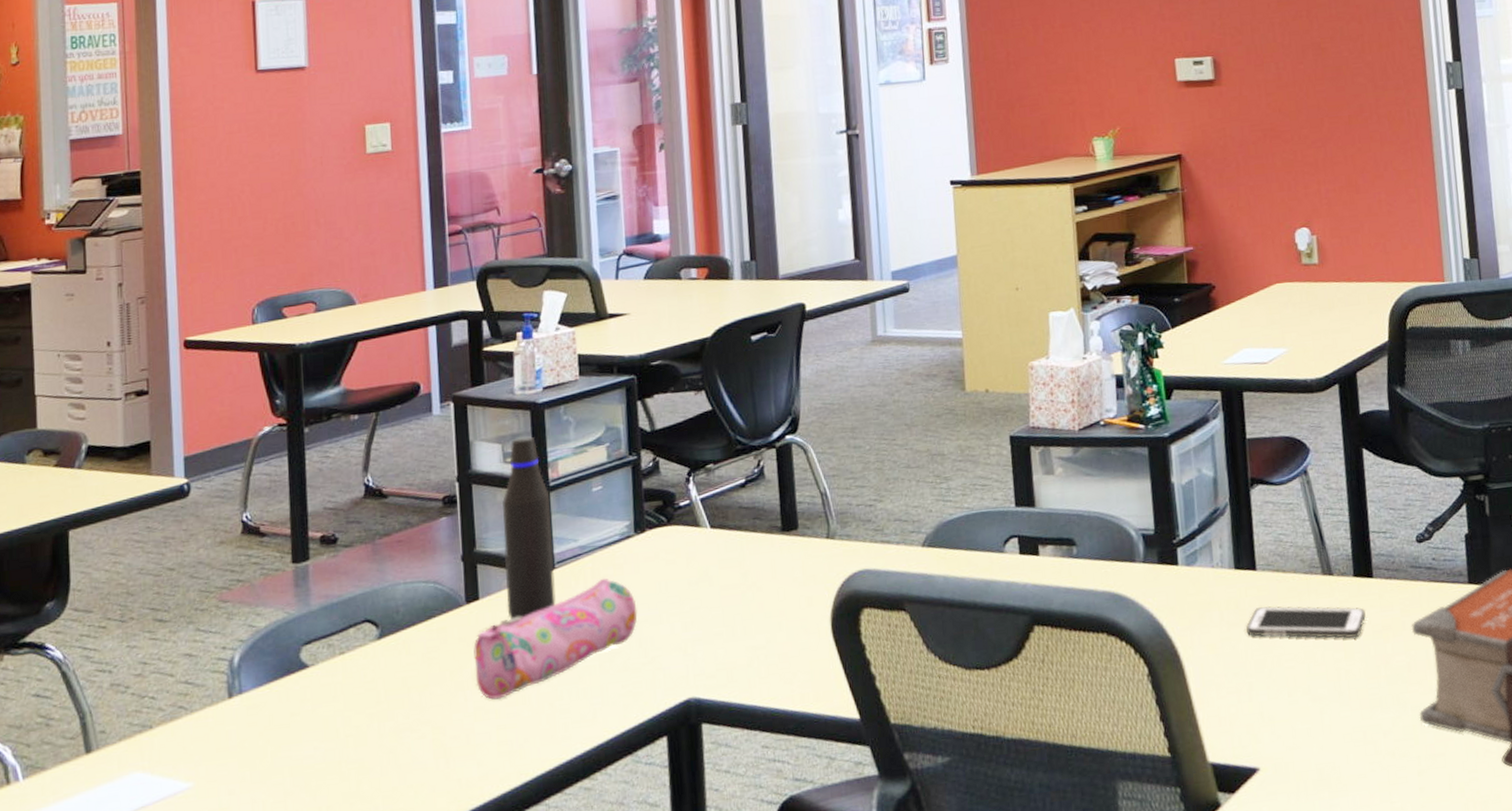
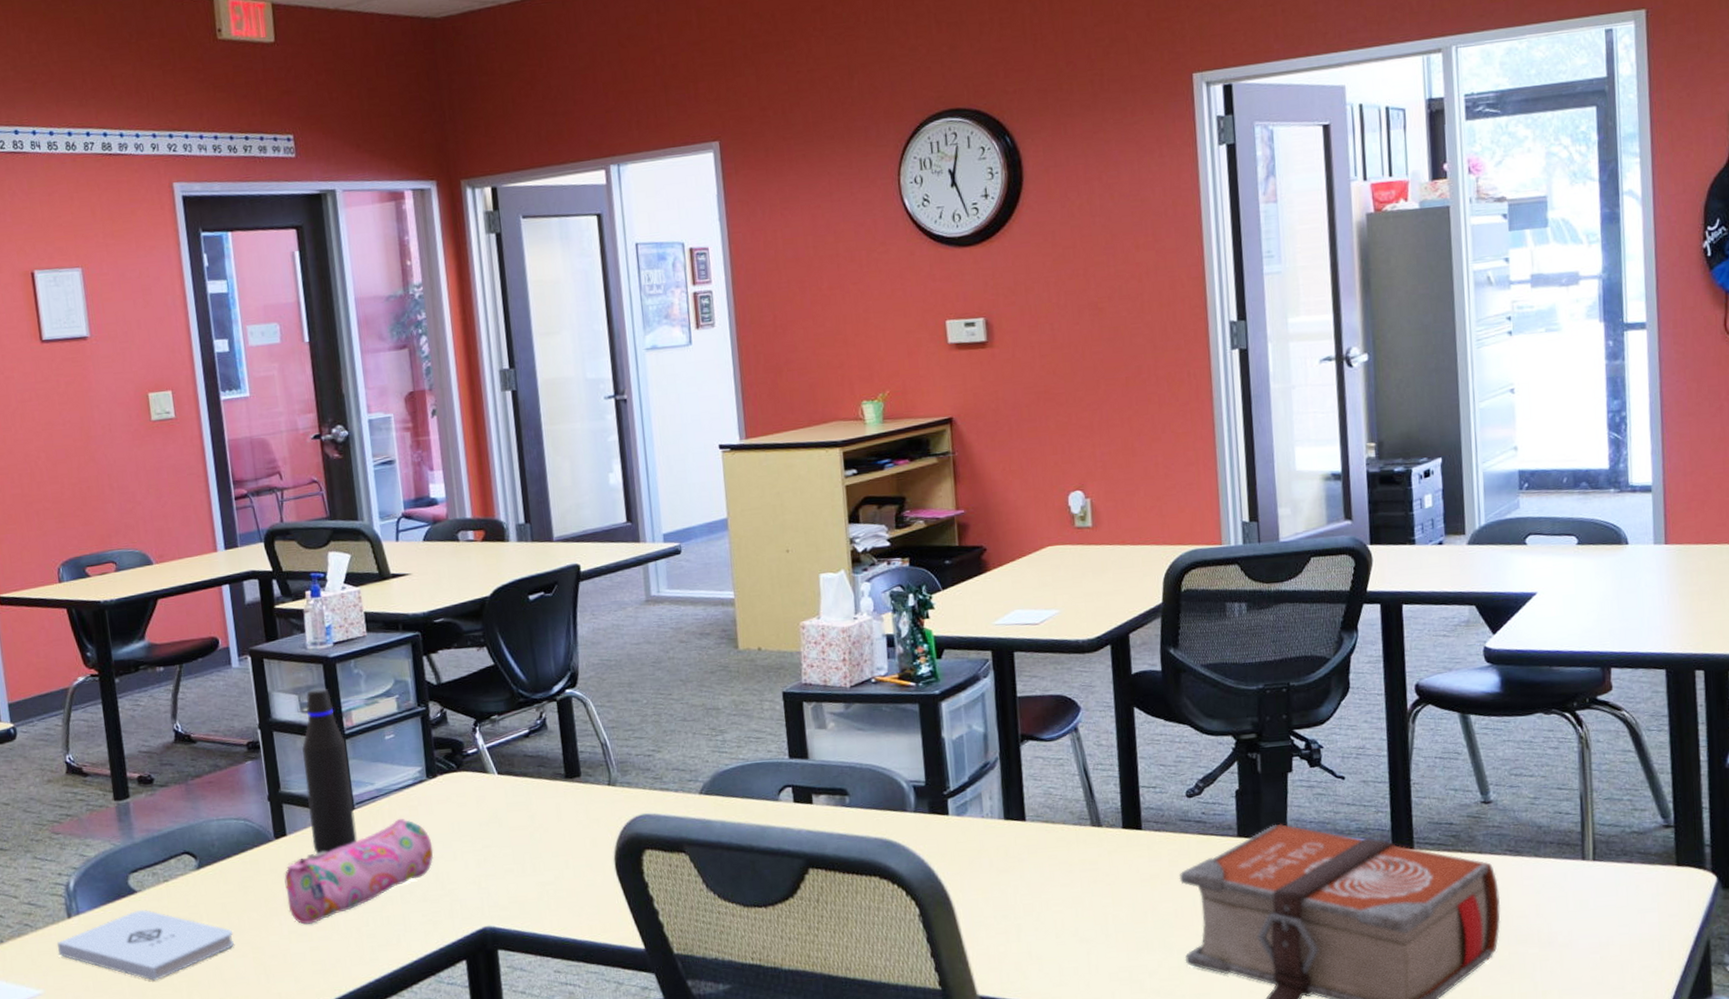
notepad: none [213,686,412,770] -> present [57,909,234,982]
cell phone: present [1246,605,1366,639] -> none [1015,854,1134,886]

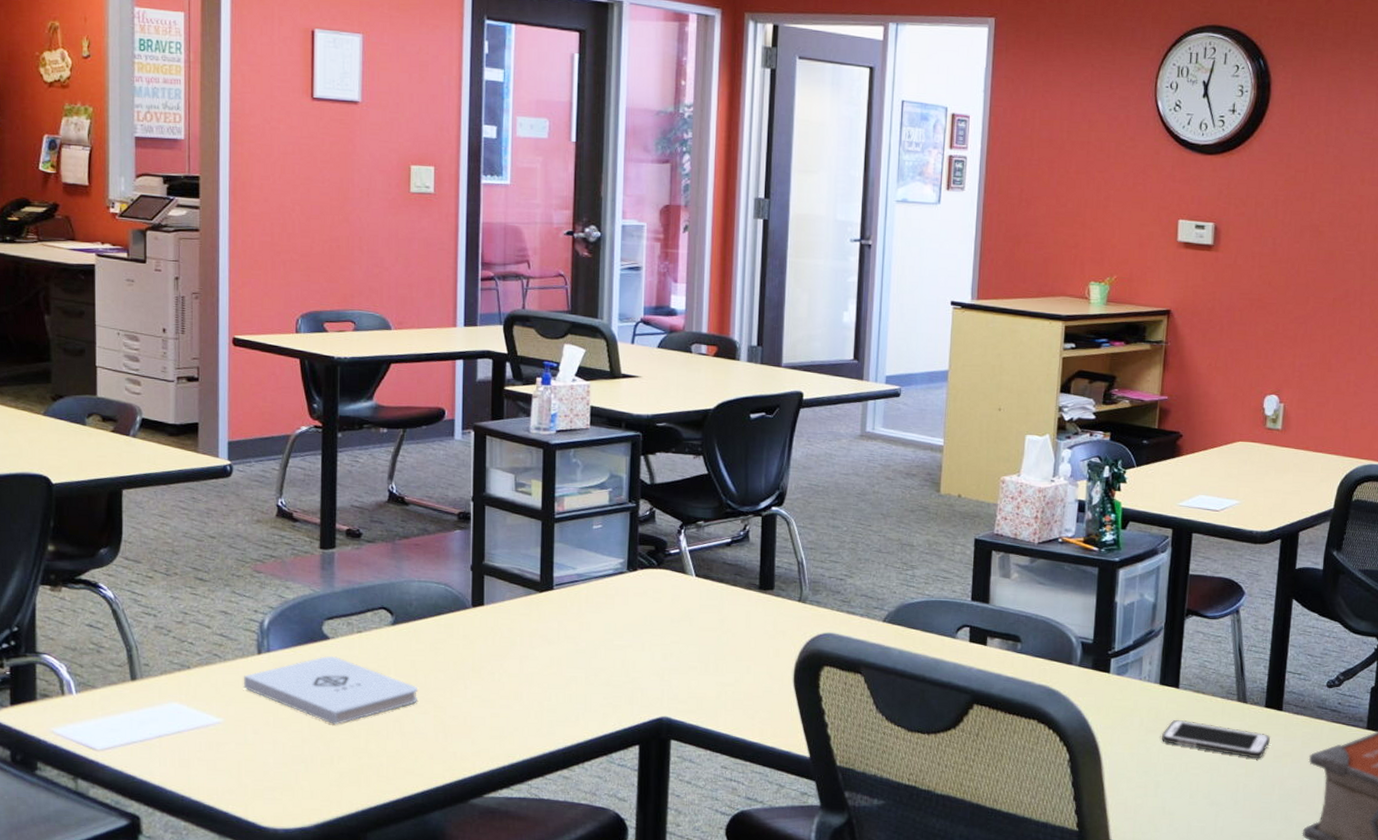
pencil case: present [284,818,434,925] -> none [475,604,623,692]
water bottle: present [302,688,357,854] -> none [508,471,553,627]
cell phone: none [1015,854,1134,886] -> present [1162,719,1270,759]

